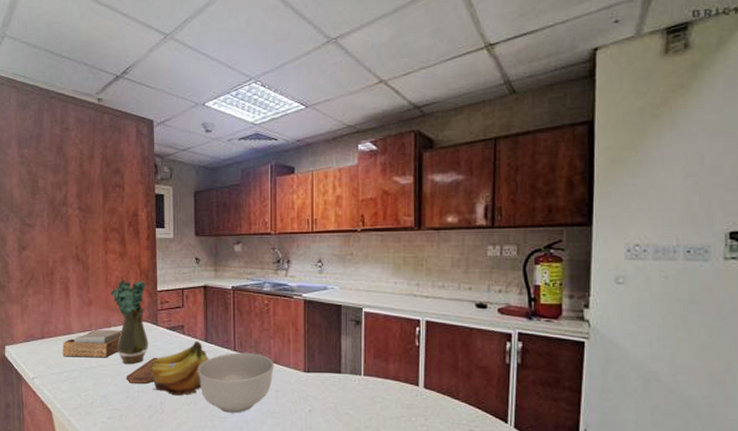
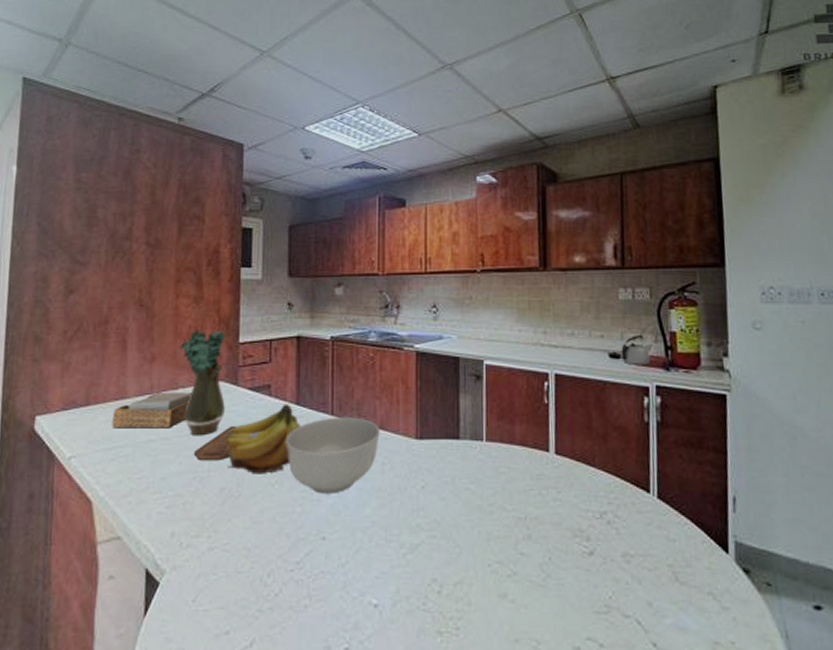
kettle: none [487,287,517,314] -> present [621,334,653,365]

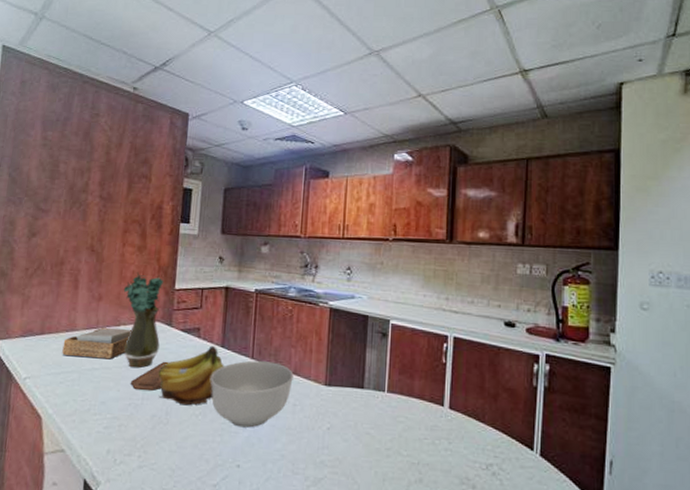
kettle: present [621,334,653,365] -> none [516,306,546,335]

